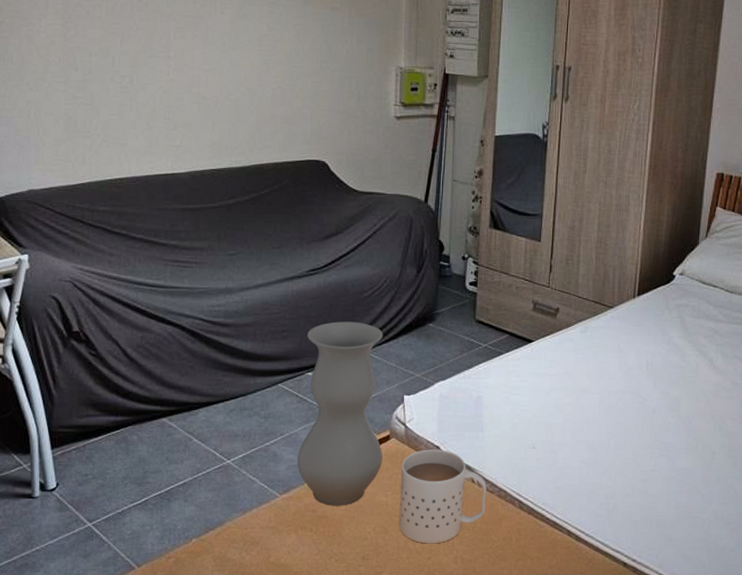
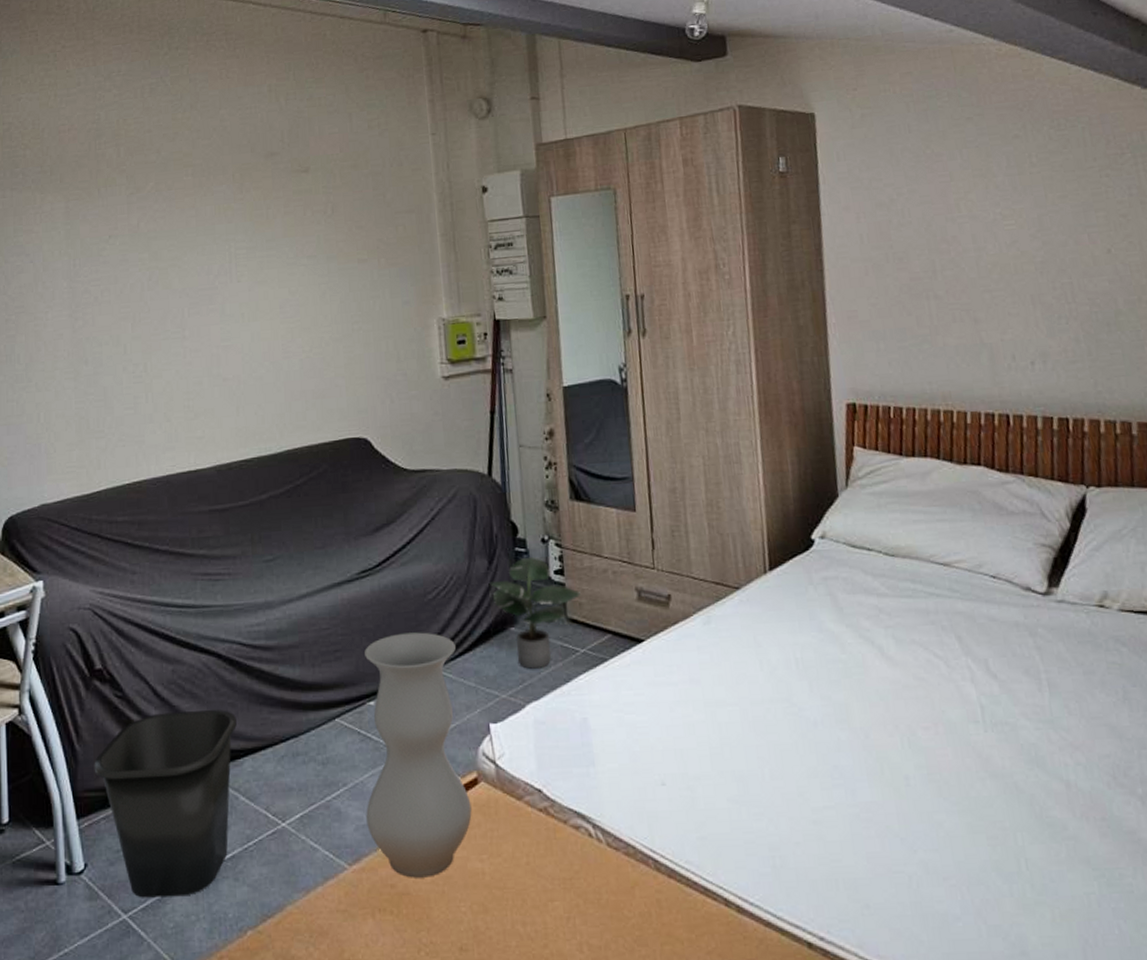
waste bin: none [68,370,194,512] -> present [94,710,237,898]
mug: present [399,449,487,544] -> none [496,793,612,926]
potted plant: none [416,270,488,356] -> present [490,556,581,669]

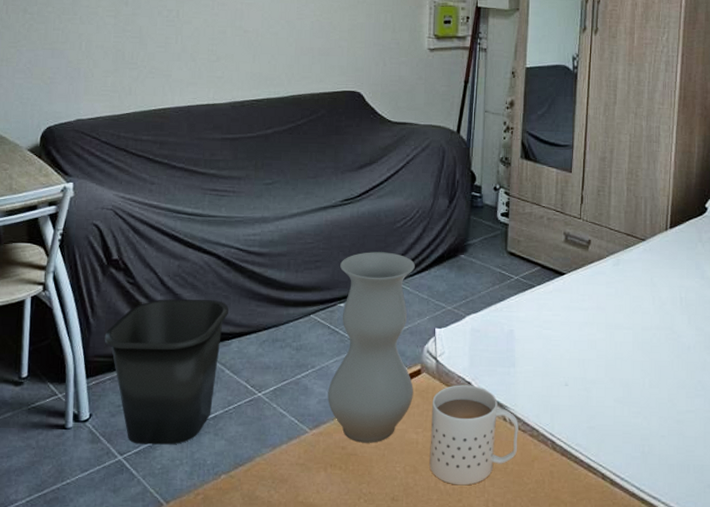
potted plant: present [490,556,581,669] -> none [448,200,520,289]
mug: none [496,793,612,926] -> present [429,385,519,486]

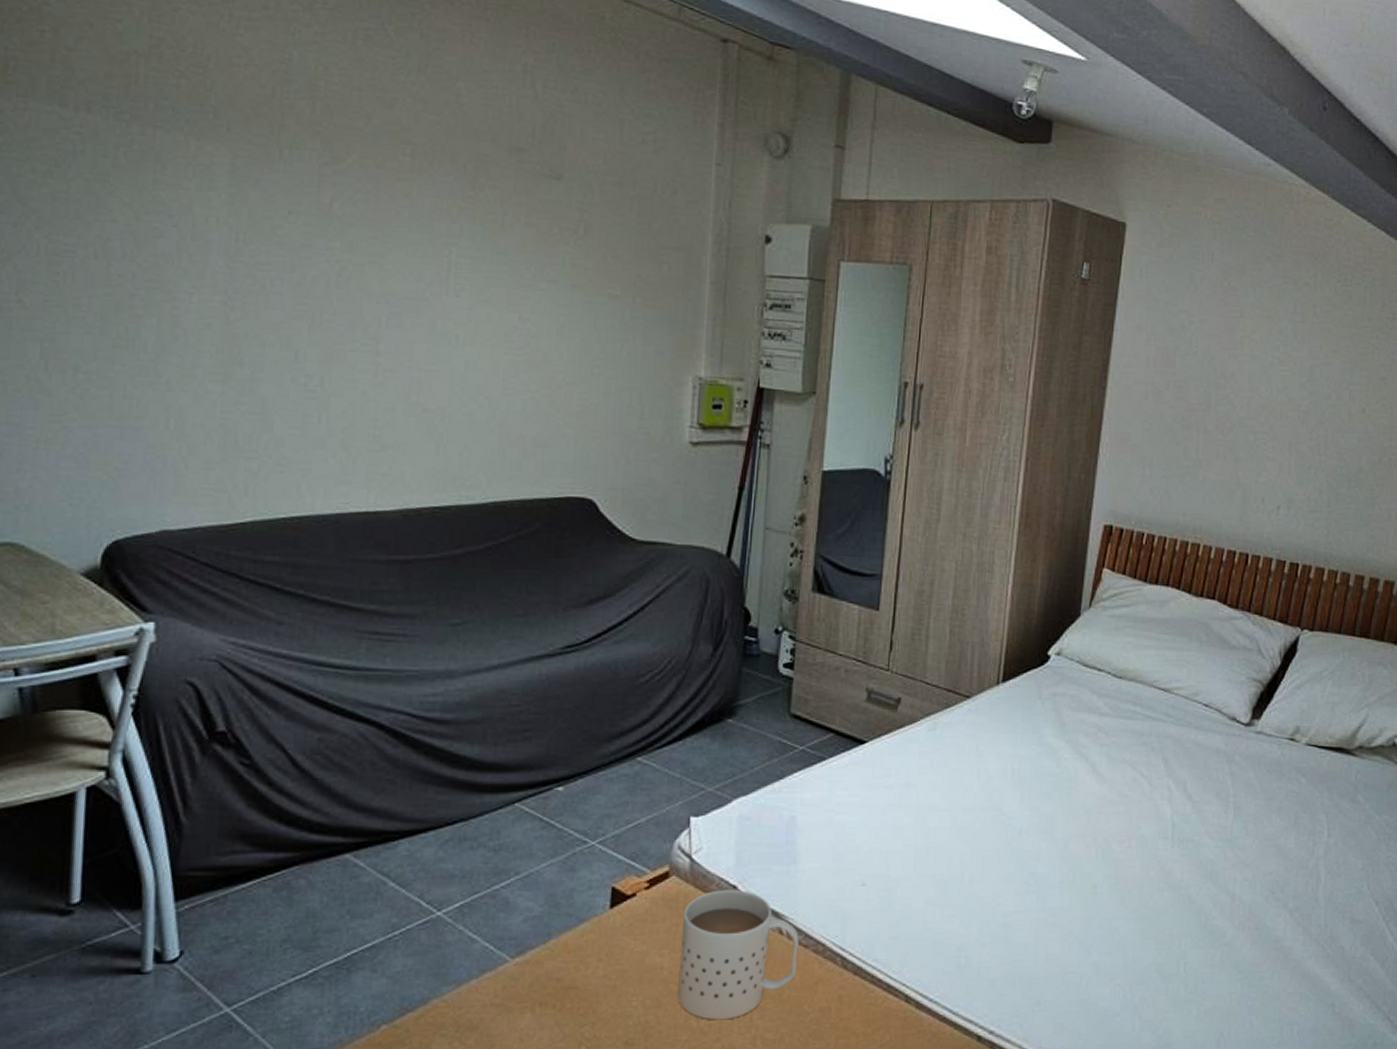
waste bin: present [104,299,229,445] -> none [203,786,395,990]
vase: present [328,252,415,443] -> none [537,716,664,972]

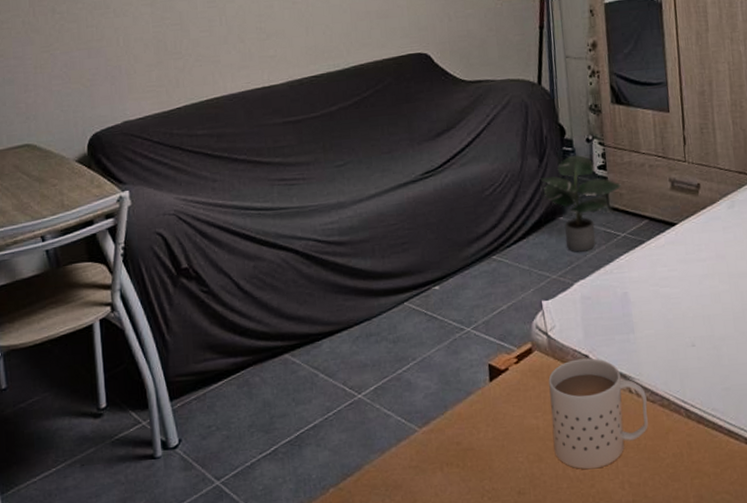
potted plant: none [712,647,808,763] -> present [540,154,621,252]

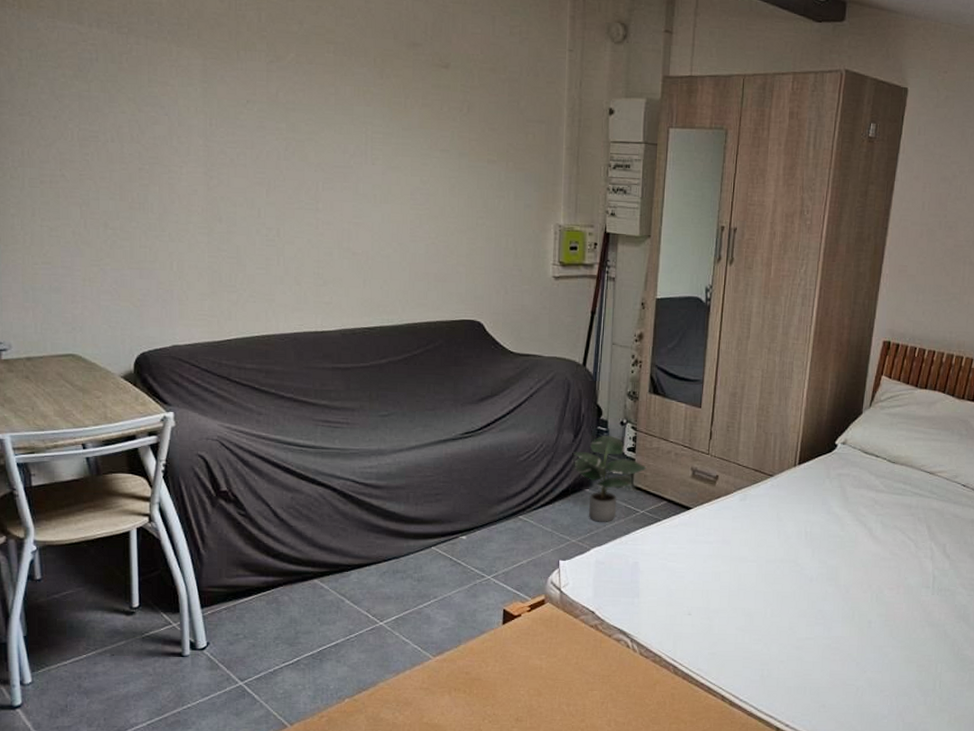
mug: present [548,358,649,470] -> none [553,614,642,707]

